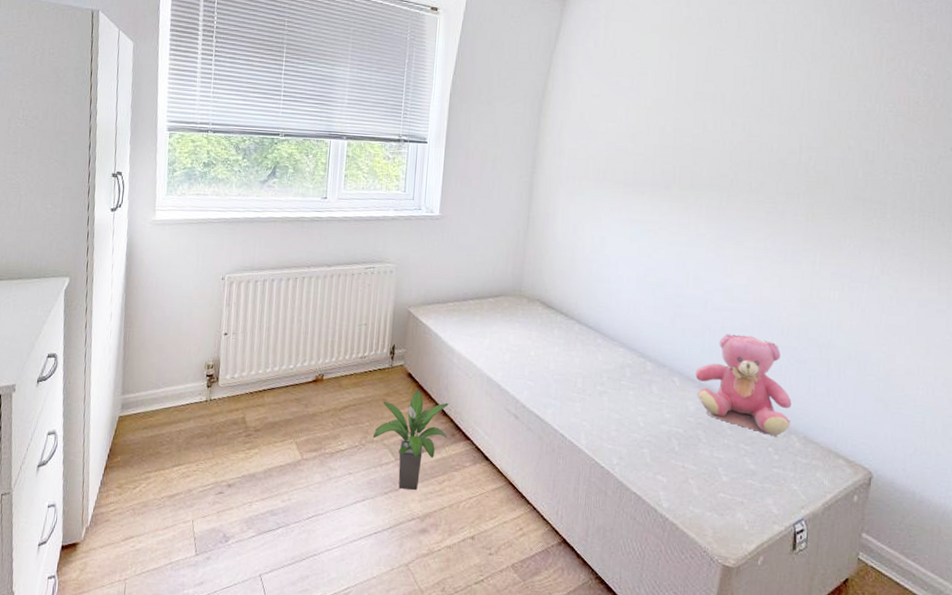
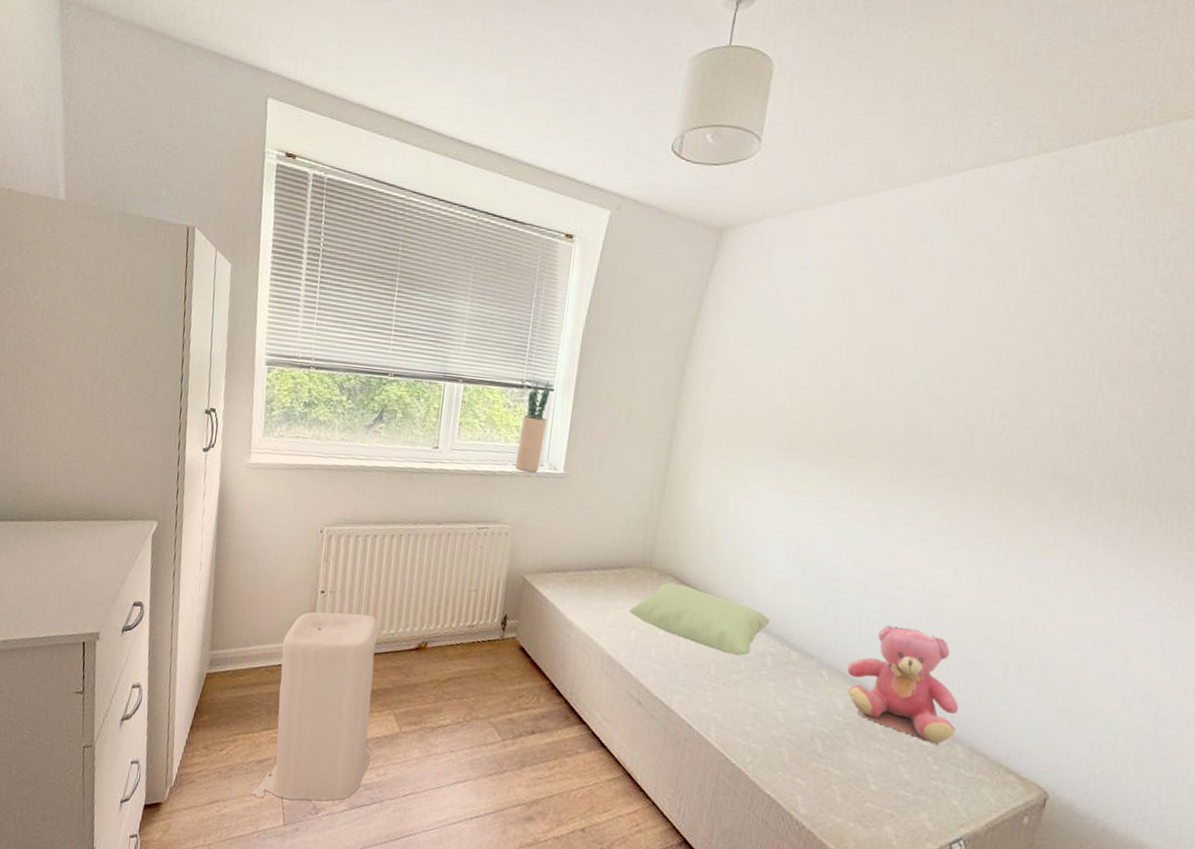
laundry basket: none [163,352,280,531] -> present [250,611,380,801]
potted plant: present [372,389,449,490] -> none [478,665,564,774]
vase: none [397,134,424,217] -> present [515,380,551,474]
cushion: none [504,308,626,369] -> present [629,583,770,656]

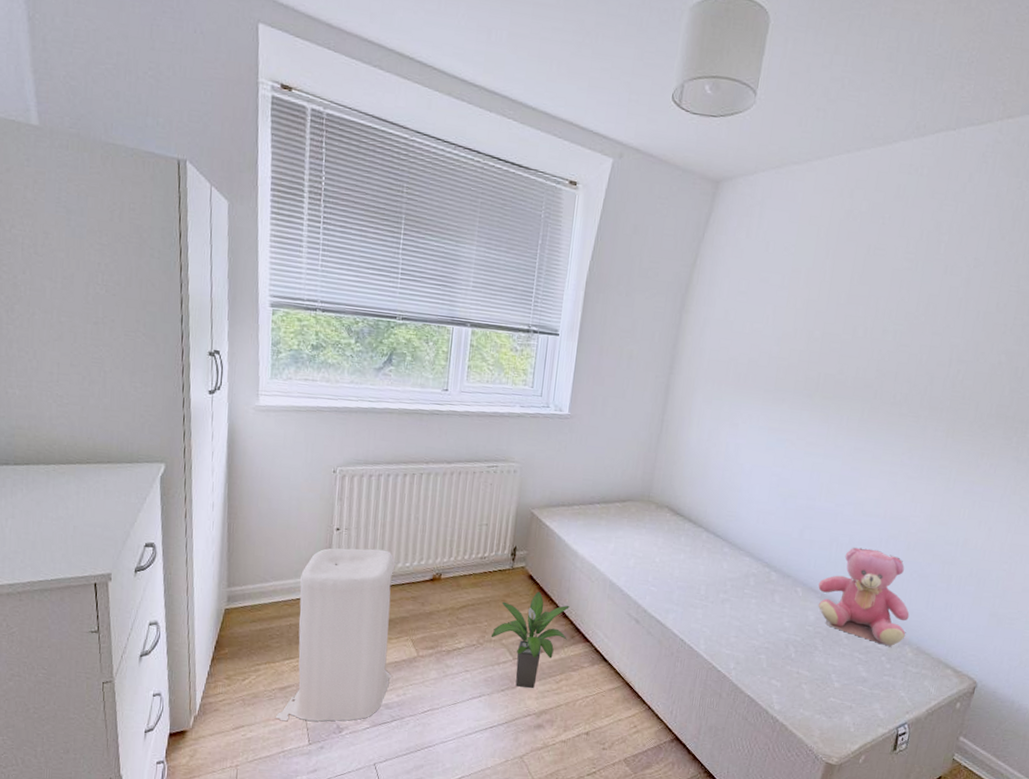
potted plant: none [478,665,564,774] -> present [490,591,570,688]
vase: present [515,380,551,474] -> none [523,325,556,415]
cushion: present [629,583,770,656] -> none [629,514,753,577]

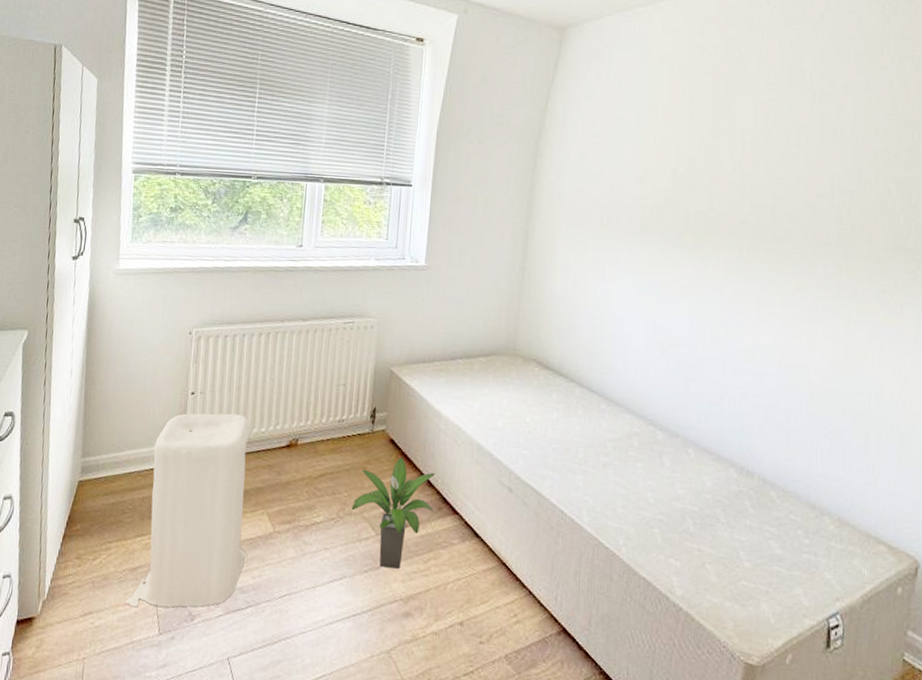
teddy bear: present [818,547,910,647] -> none [712,400,824,518]

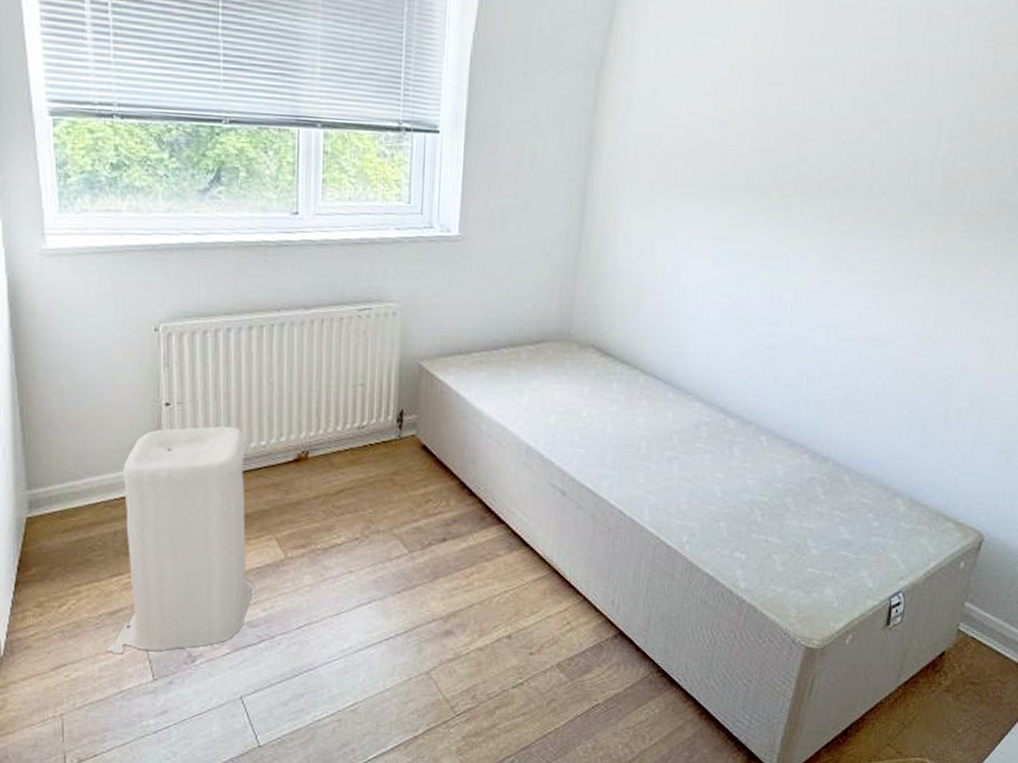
potted plant: present [351,457,435,569] -> none [378,464,477,586]

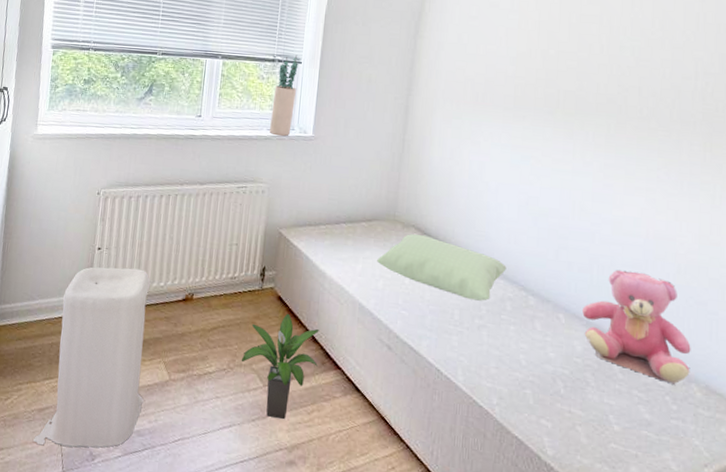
potted plant: none [378,464,477,586] -> present [241,313,319,419]
vase: none [399,120,435,238] -> present [270,54,299,137]
cushion: none [547,356,704,429] -> present [377,234,507,301]
teddy bear: none [787,380,900,500] -> present [582,269,691,385]

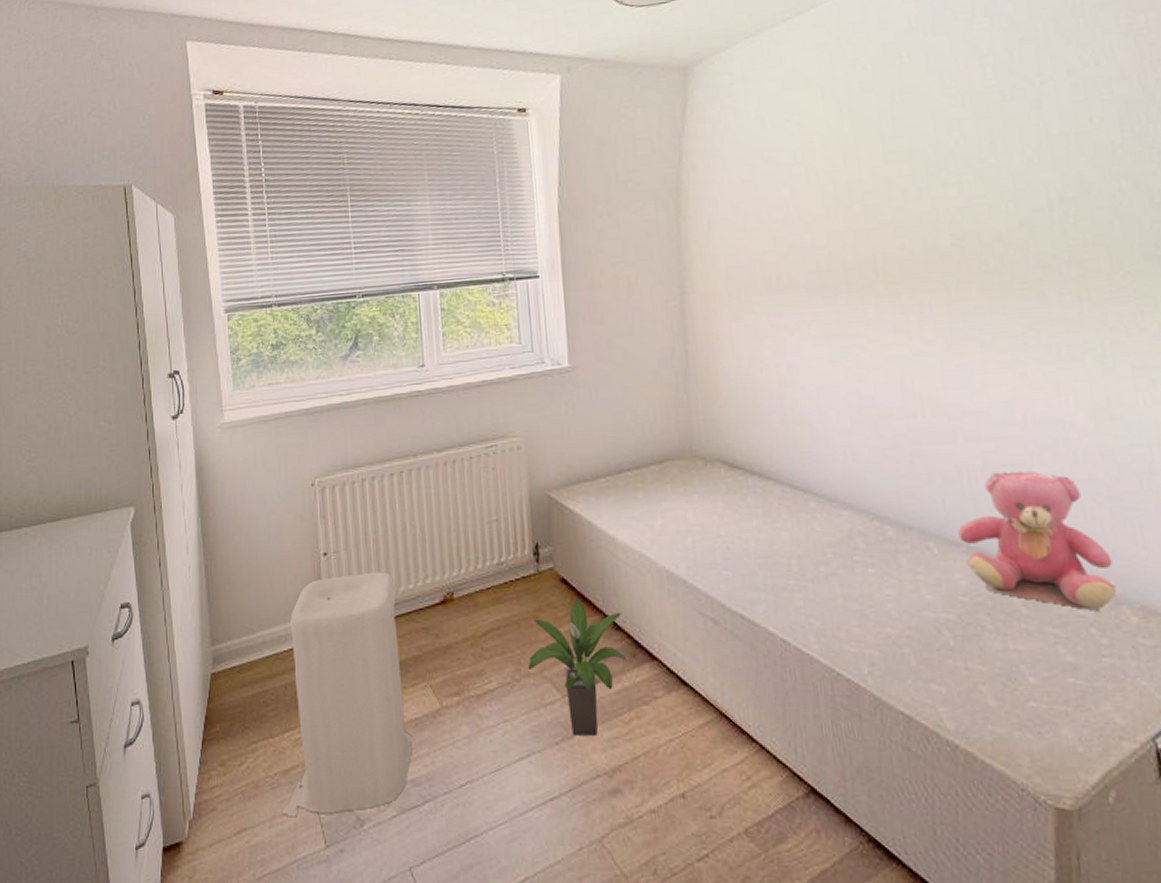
vase: present [270,54,299,137] -> none [511,267,541,374]
cushion: present [377,234,507,301] -> none [679,469,849,543]

